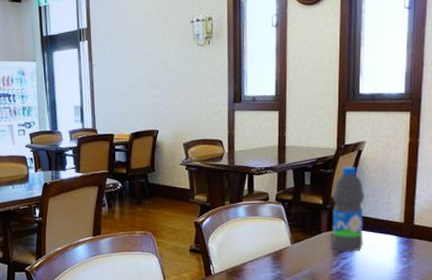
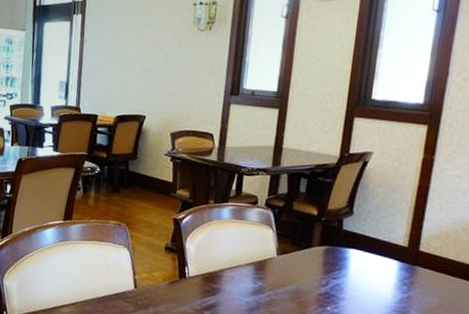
water bottle: present [331,167,366,252] -> none [322,178,367,272]

